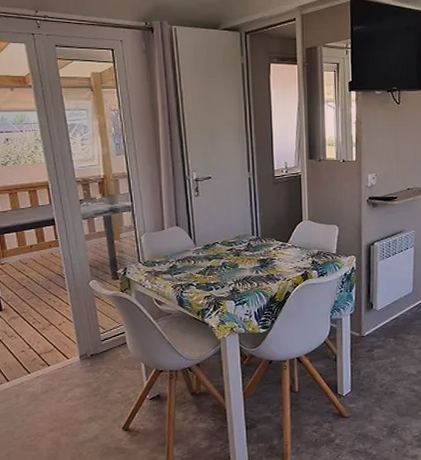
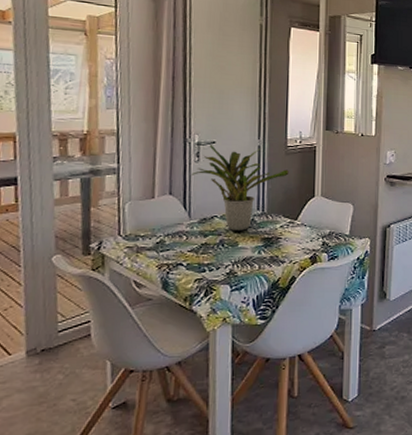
potted plant: none [193,180,278,254] -> present [191,145,289,231]

